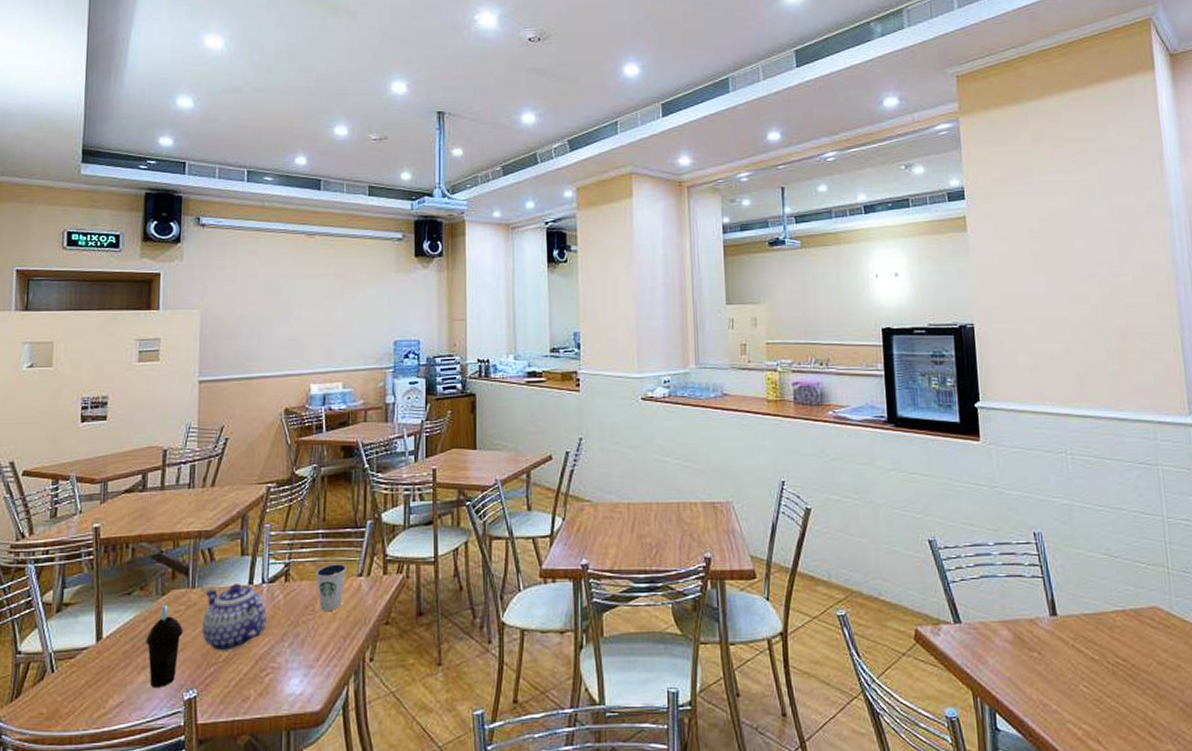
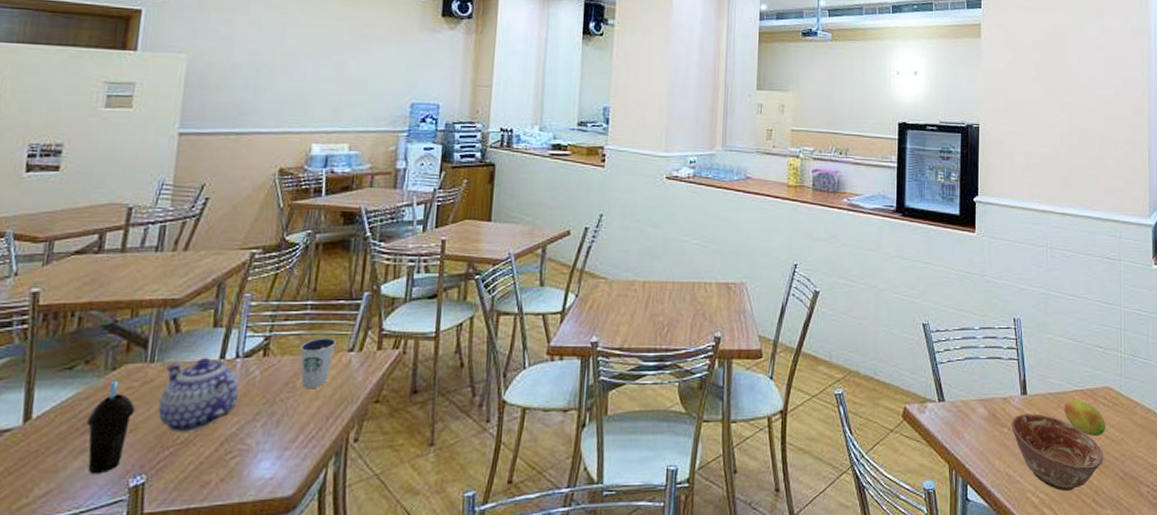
ceramic bowl: none [1041,636,1158,722] -> present [1012,413,1104,491]
fruit: none [1103,620,1158,663] -> present [1064,399,1106,437]

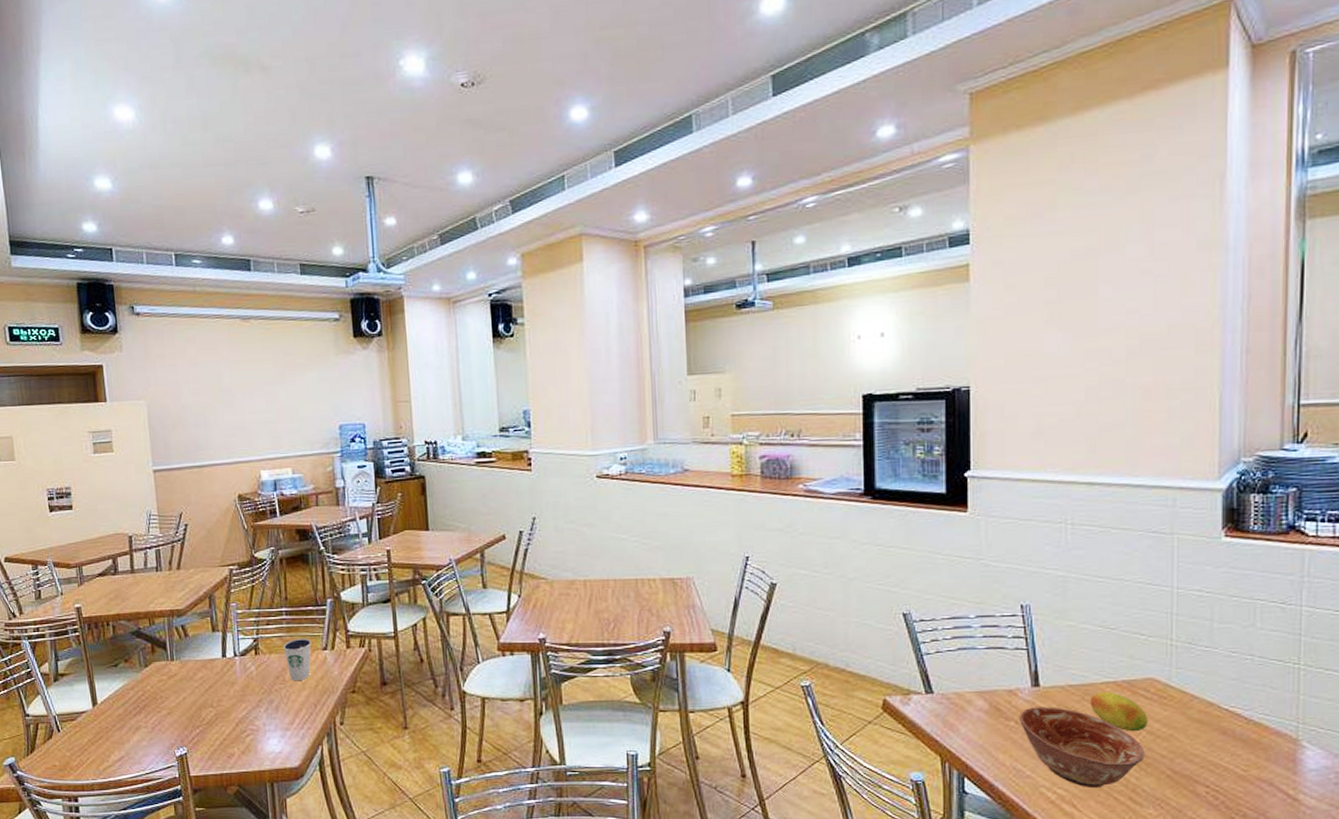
cup: present [86,380,135,473] -> none [136,675,168,745]
teapot: present [158,358,238,432] -> none [183,657,242,715]

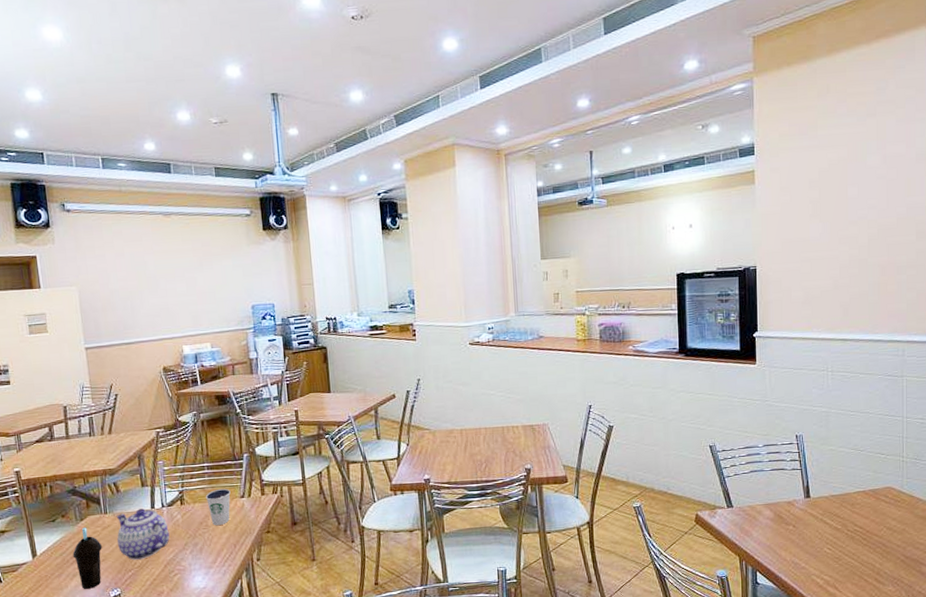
cup: none [136,675,168,745] -> present [72,527,102,589]
teapot: none [183,657,242,715] -> present [116,508,170,560]
ceramic bowl: present [1020,707,1145,787] -> none [796,513,886,573]
fruit: present [1089,691,1149,732] -> none [846,498,888,529]

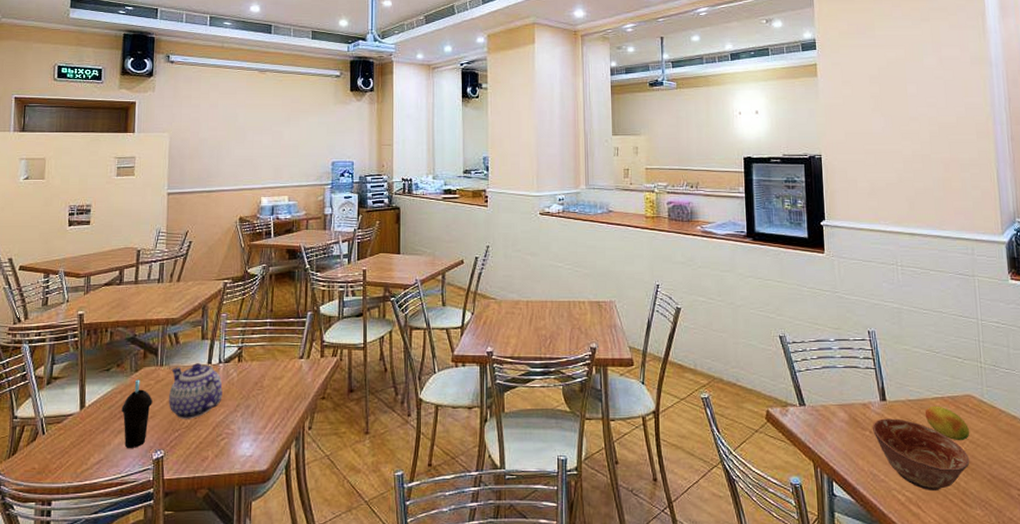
dixie cup: present [205,488,231,526] -> none [264,347,290,388]
ceramic bowl: none [796,513,886,573] -> present [873,418,970,490]
fruit: none [846,498,888,529] -> present [924,406,970,441]

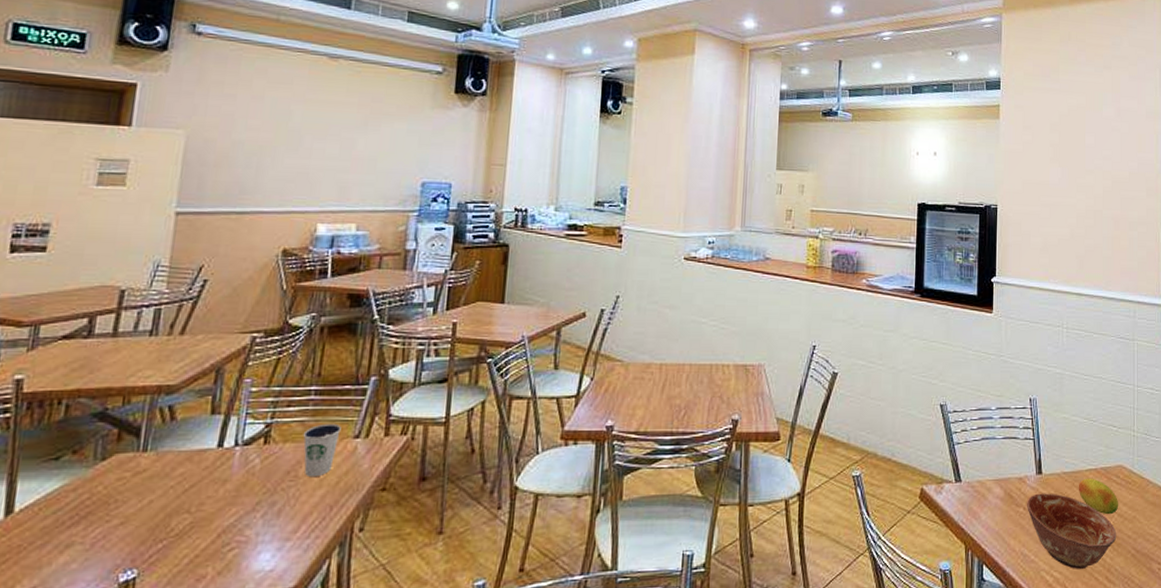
cup: present [121,379,153,448] -> none [73,471,126,569]
teapot: present [169,363,223,419] -> none [151,447,237,525]
dixie cup: none [264,347,290,388] -> present [302,423,341,478]

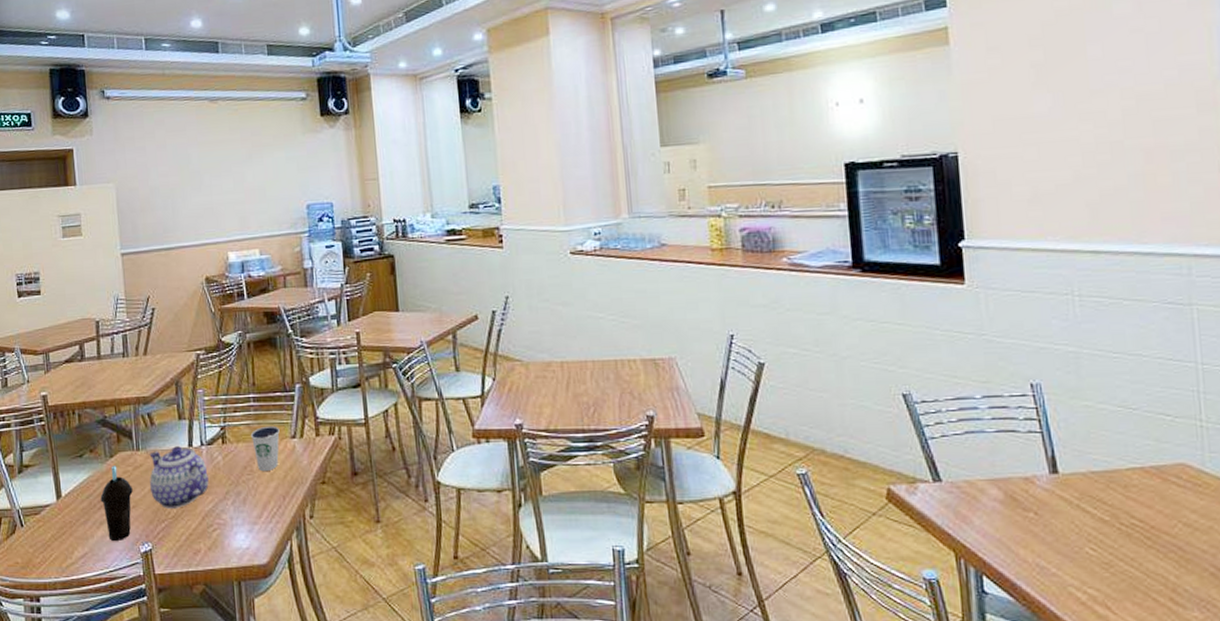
cup: none [73,471,126,569] -> present [100,466,133,541]
teapot: none [151,447,237,525] -> present [149,446,209,509]
ceramic bowl: present [1027,493,1117,569] -> none [1039,496,1184,587]
fruit: present [1078,478,1119,515] -> none [1115,478,1184,524]

